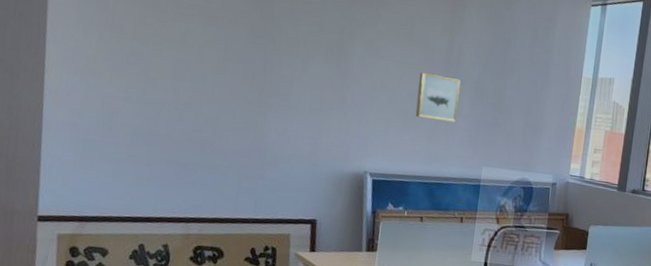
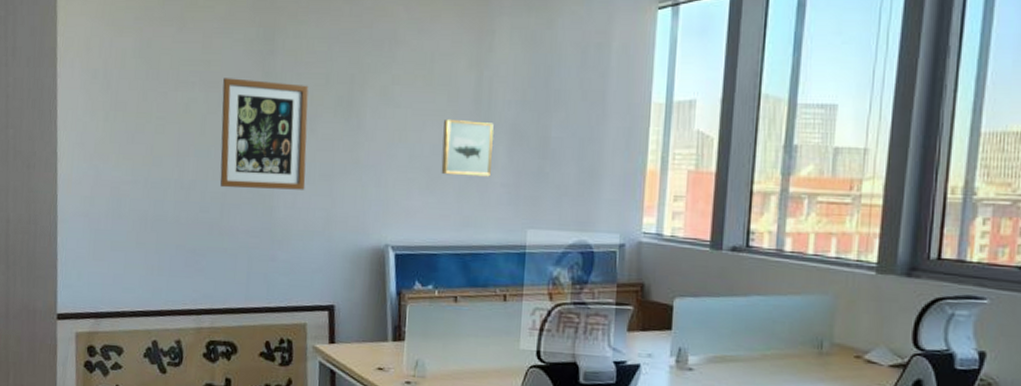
wall art: none [214,14,303,120] -> present [220,78,309,190]

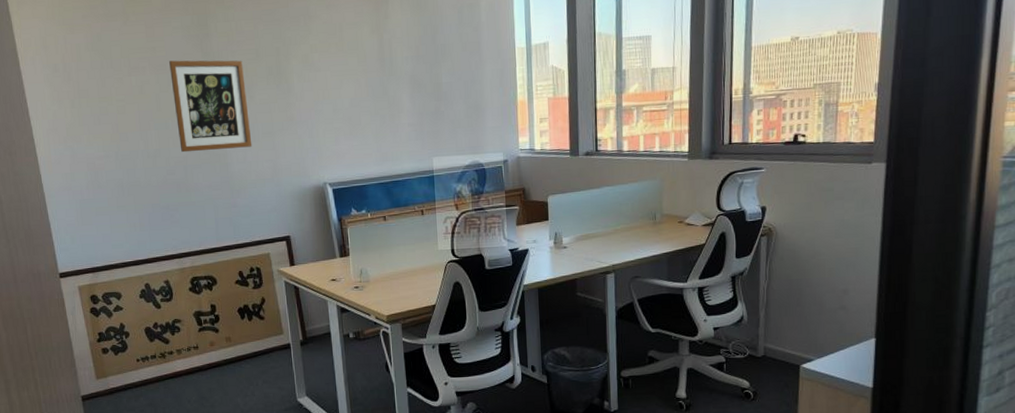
wall art: present [441,120,494,177] -> none [357,76,399,122]

